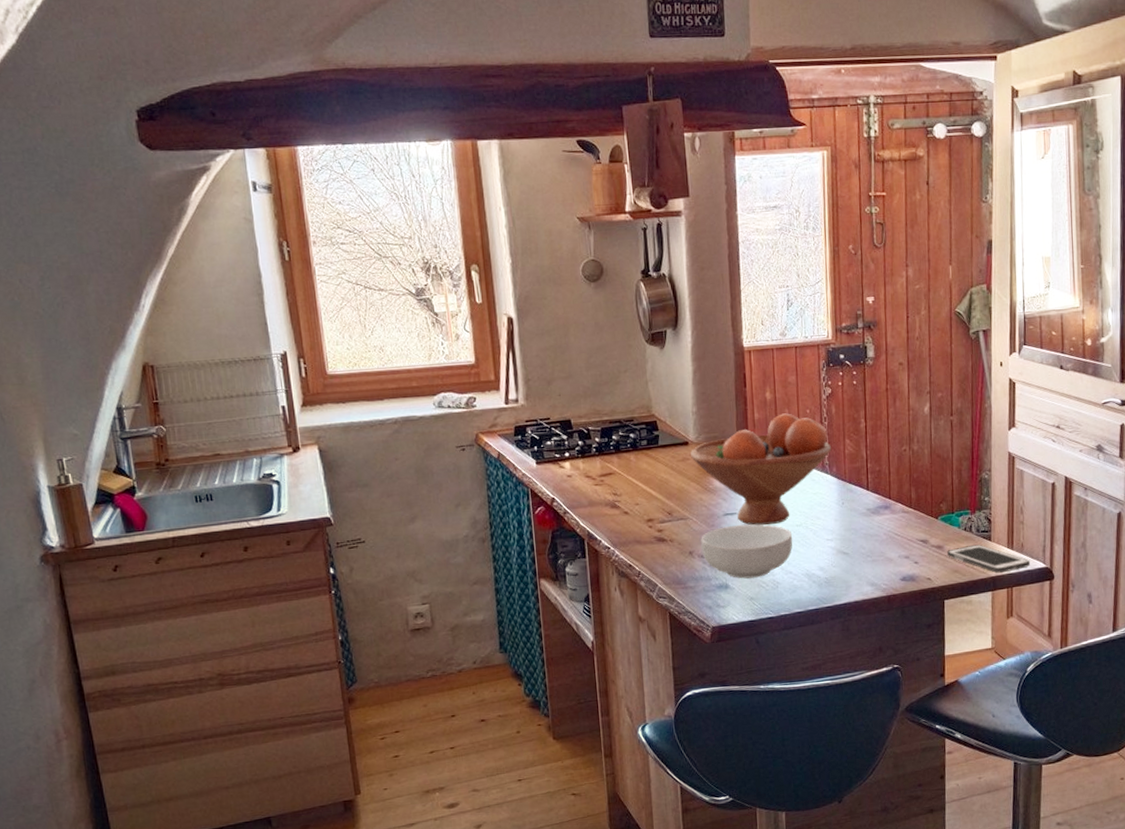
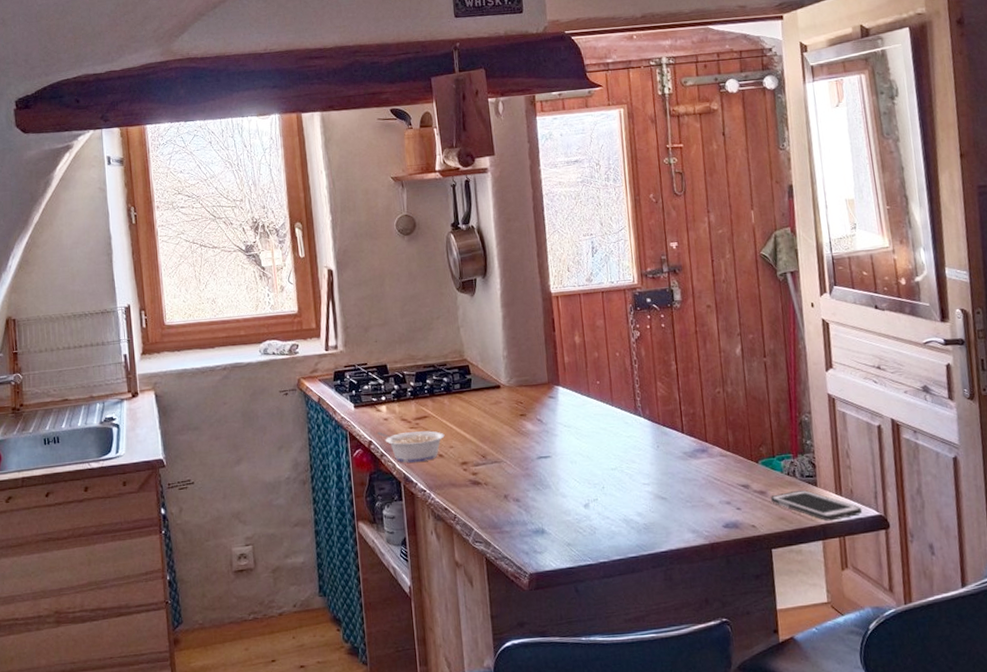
legume: none [560,487,631,520] -> present [377,430,445,463]
fruit bowl: present [691,413,831,526] -> none [503,356,643,469]
cereal bowl: present [701,524,793,579] -> none [515,467,609,524]

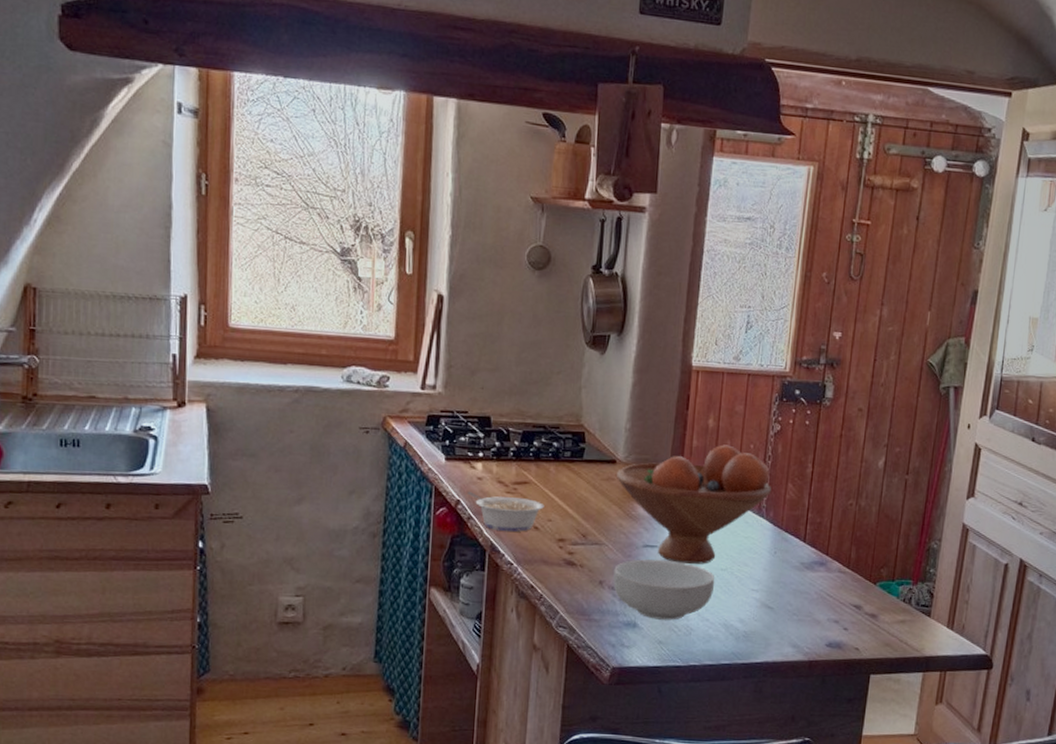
fruit bowl: none [503,356,643,469] -> present [617,444,771,565]
cereal bowl: none [515,467,609,524] -> present [613,559,715,620]
cell phone: present [770,489,863,521] -> none [880,618,970,654]

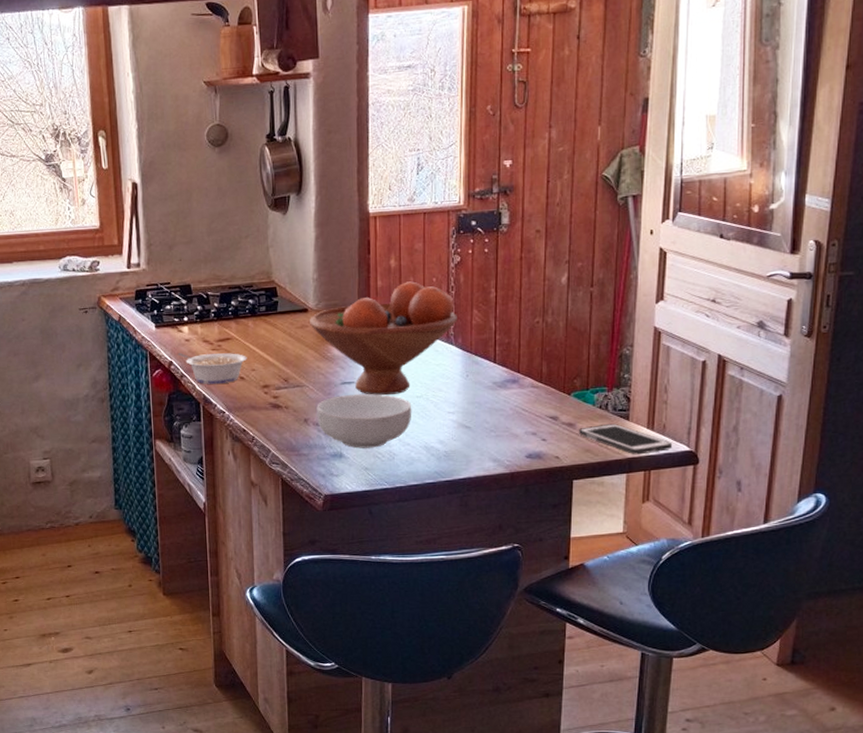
cell phone: none [880,618,970,654] -> present [578,423,673,455]

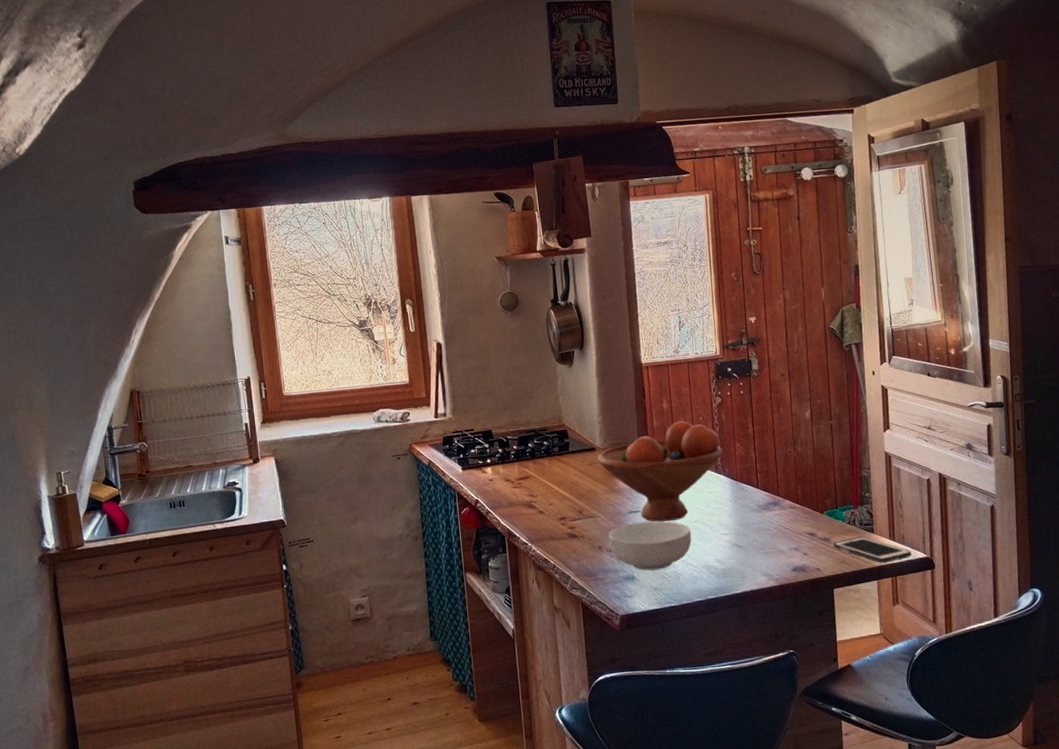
legume: present [178,352,247,384] -> none [483,489,545,519]

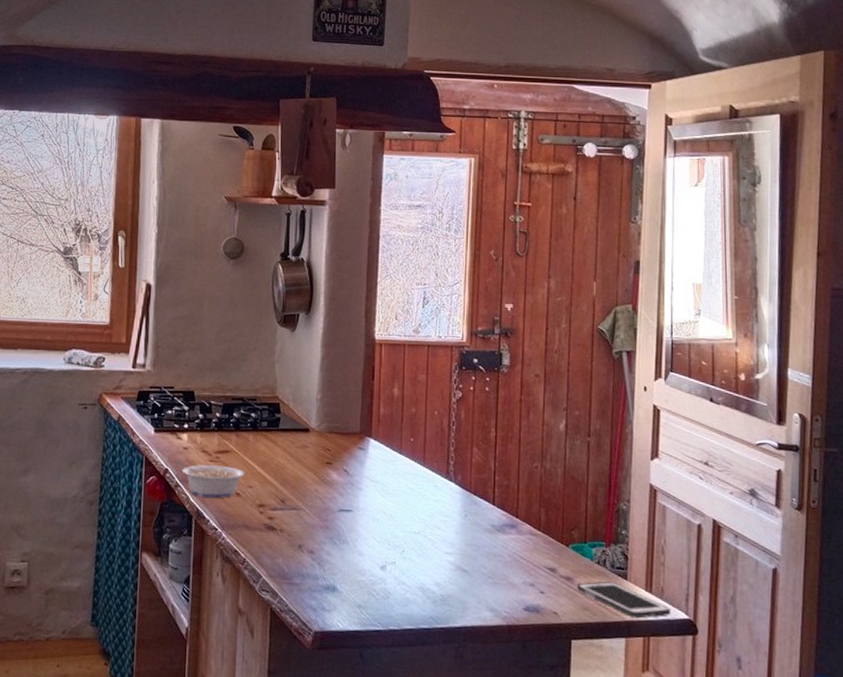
legume: none [483,489,545,519] -> present [174,460,245,498]
fruit bowl: present [597,420,723,522] -> none [311,412,457,529]
cereal bowl: present [608,520,692,571] -> none [312,523,409,584]

